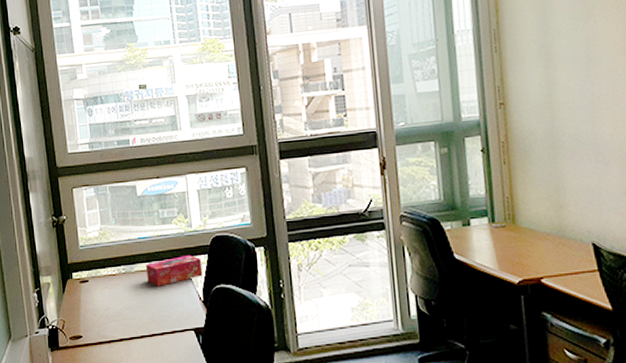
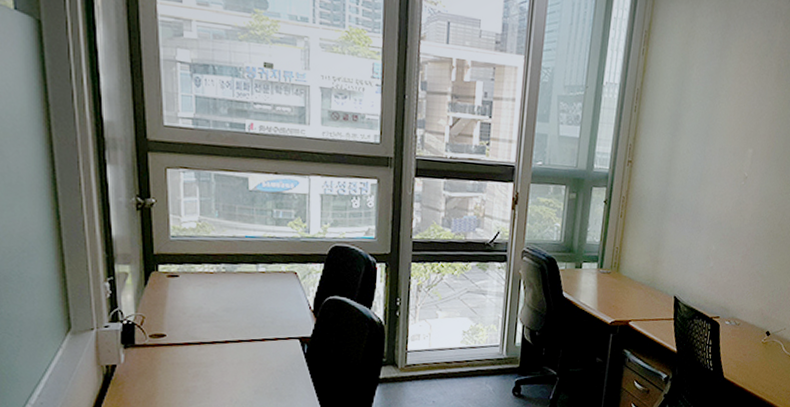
tissue box: present [145,254,203,286] -> none [251,261,317,291]

